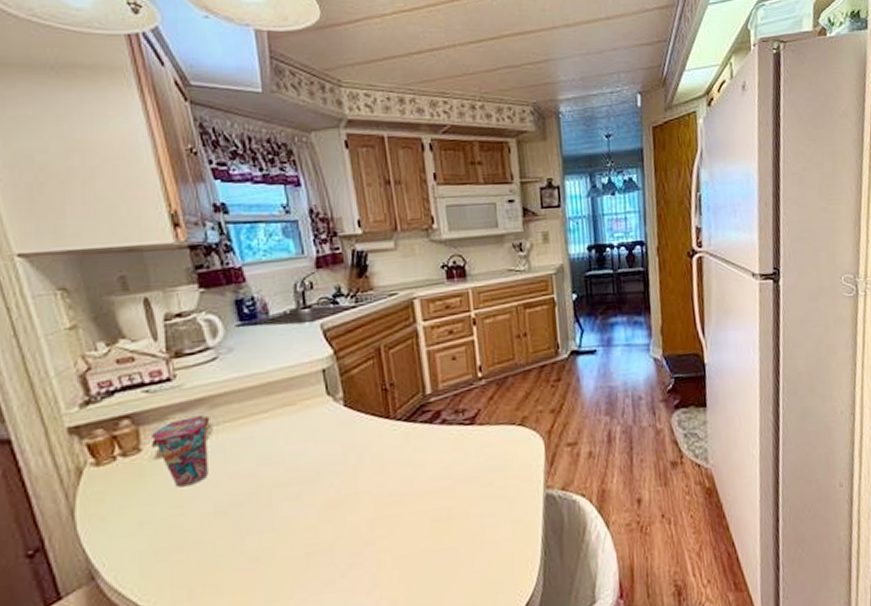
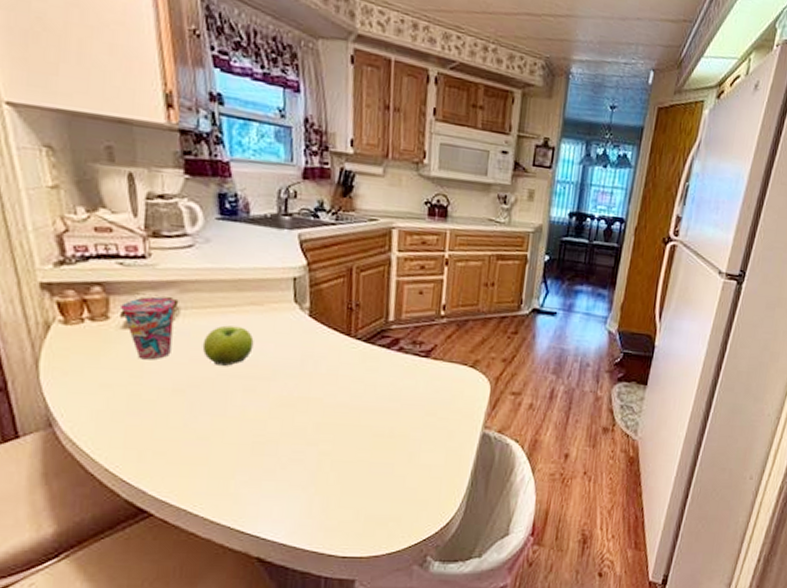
fruit: none [239,431,292,478] -> present [202,325,254,366]

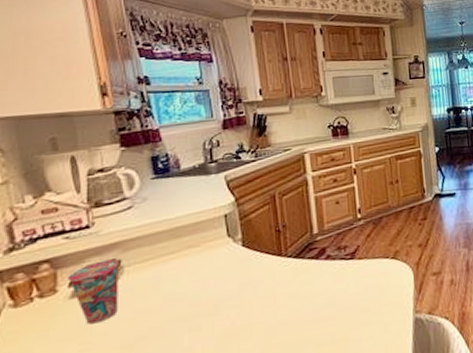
fruit: present [202,325,254,366] -> none [147,270,195,313]

